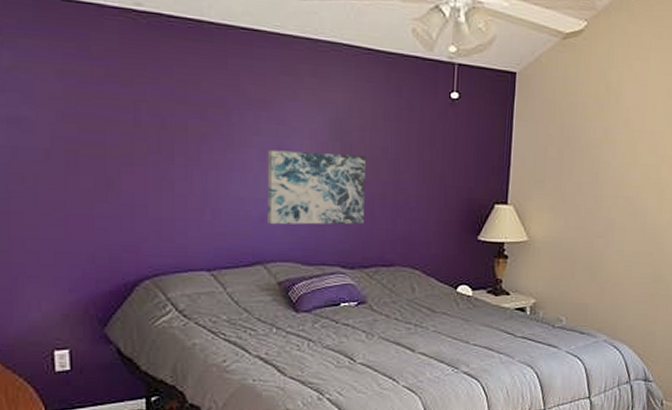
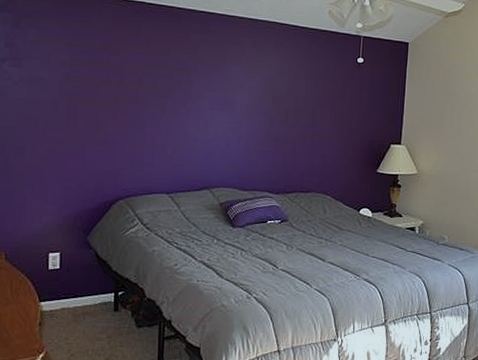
wall art: present [267,150,366,225] -> none [214,101,291,159]

